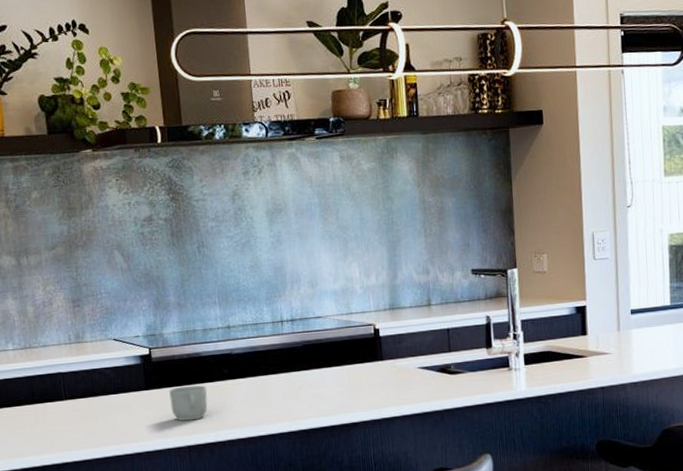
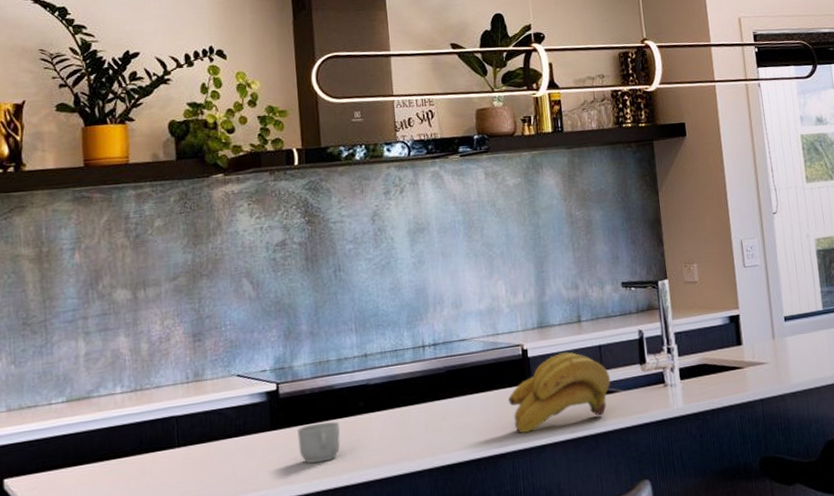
banana bunch: none [361,333,458,405] -> present [509,352,611,433]

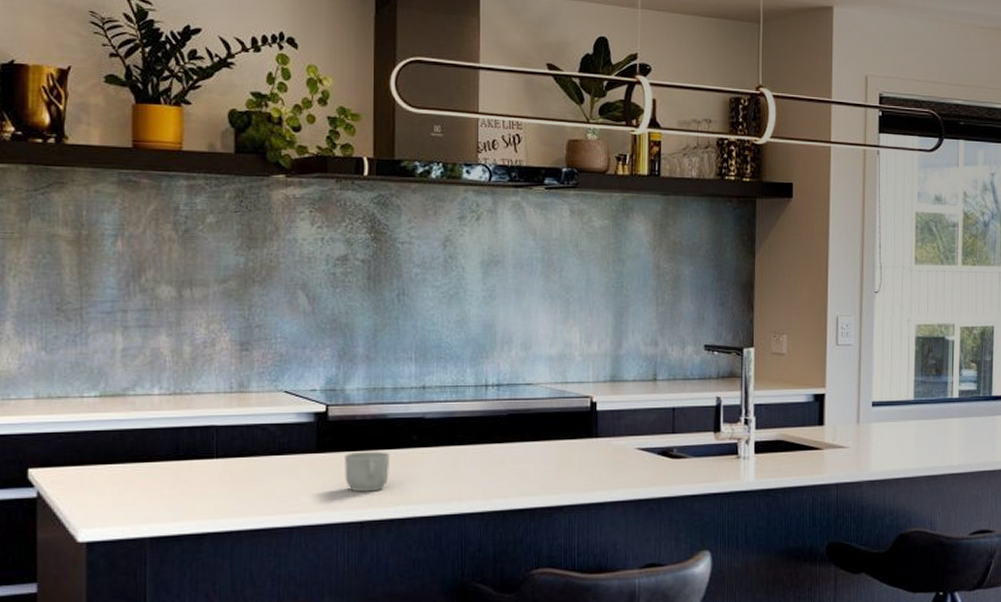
banana bunch: present [509,352,611,433] -> none [571,410,681,487]

